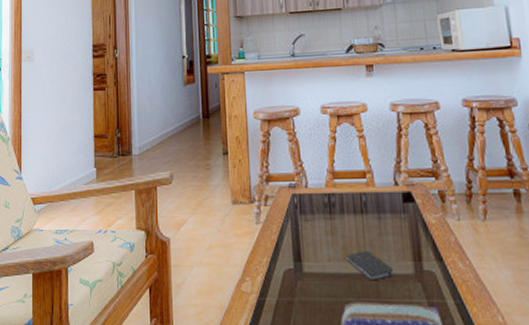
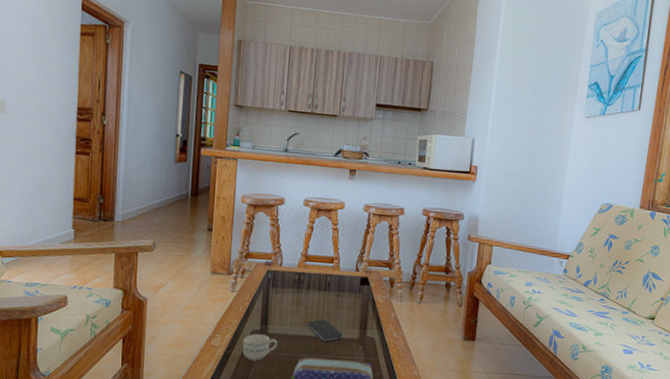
cup: none [276,275,317,310] -> present [242,334,278,361]

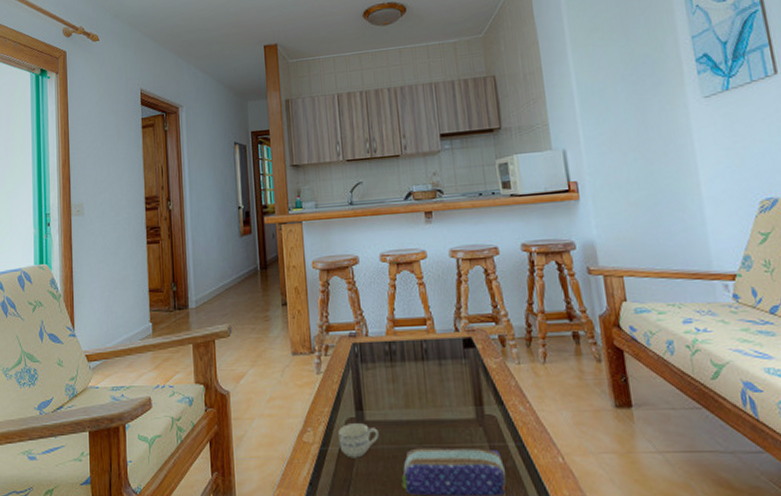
smartphone: present [306,319,343,342] -> none [408,396,456,427]

